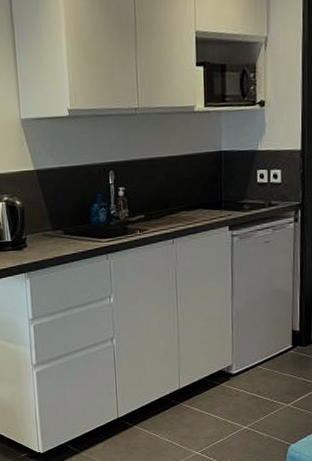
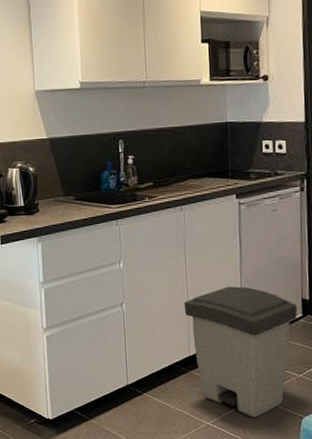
trash can: none [174,319,287,446] -> present [184,286,297,417]

